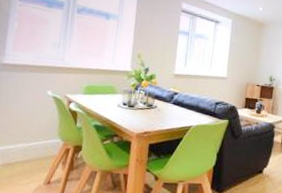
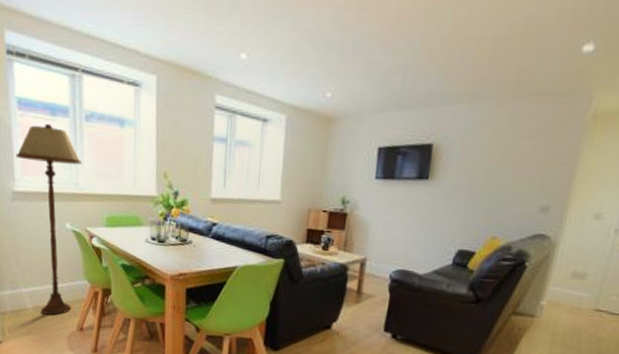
floor lamp: none [9,12,70,171] -> present [16,123,83,316]

